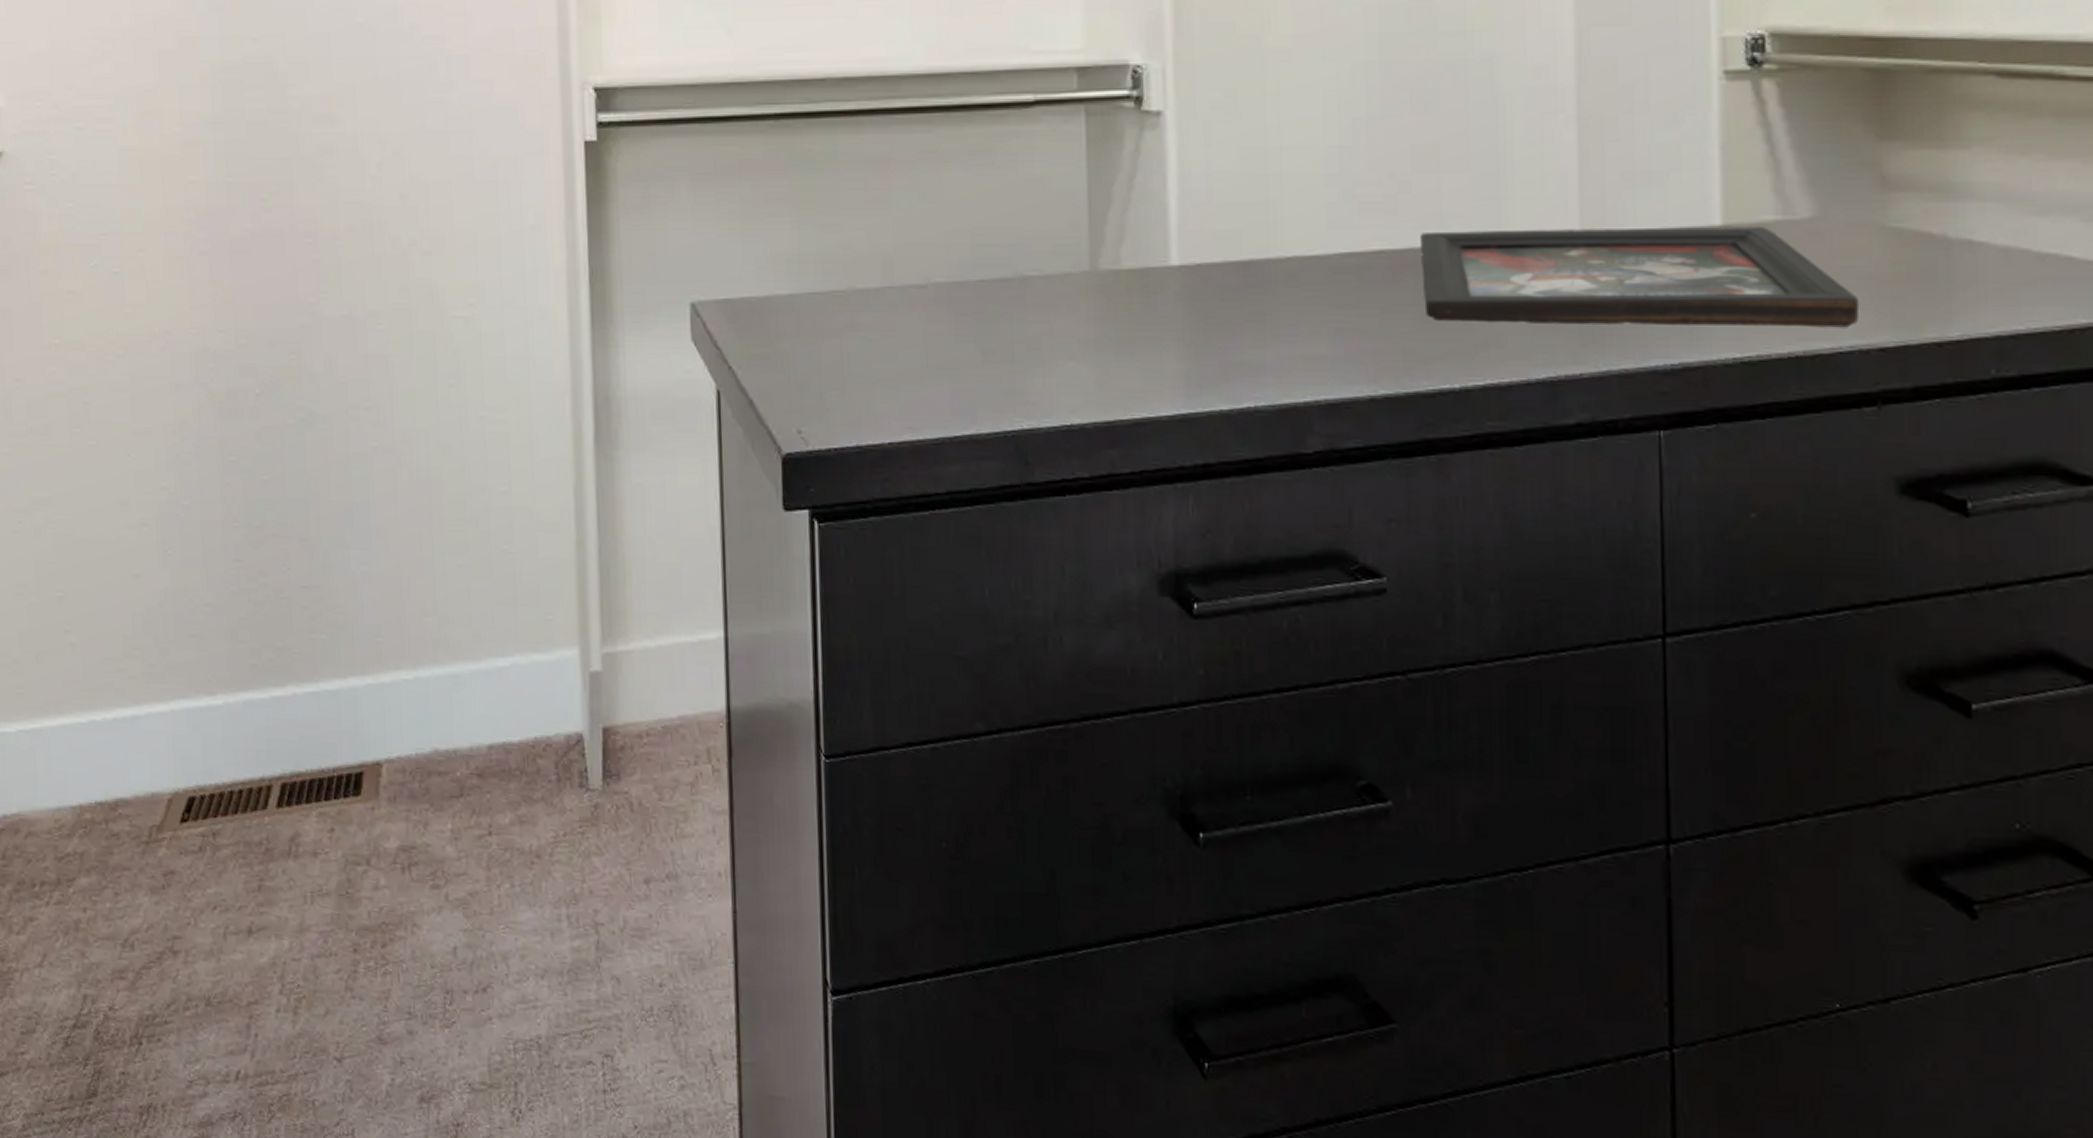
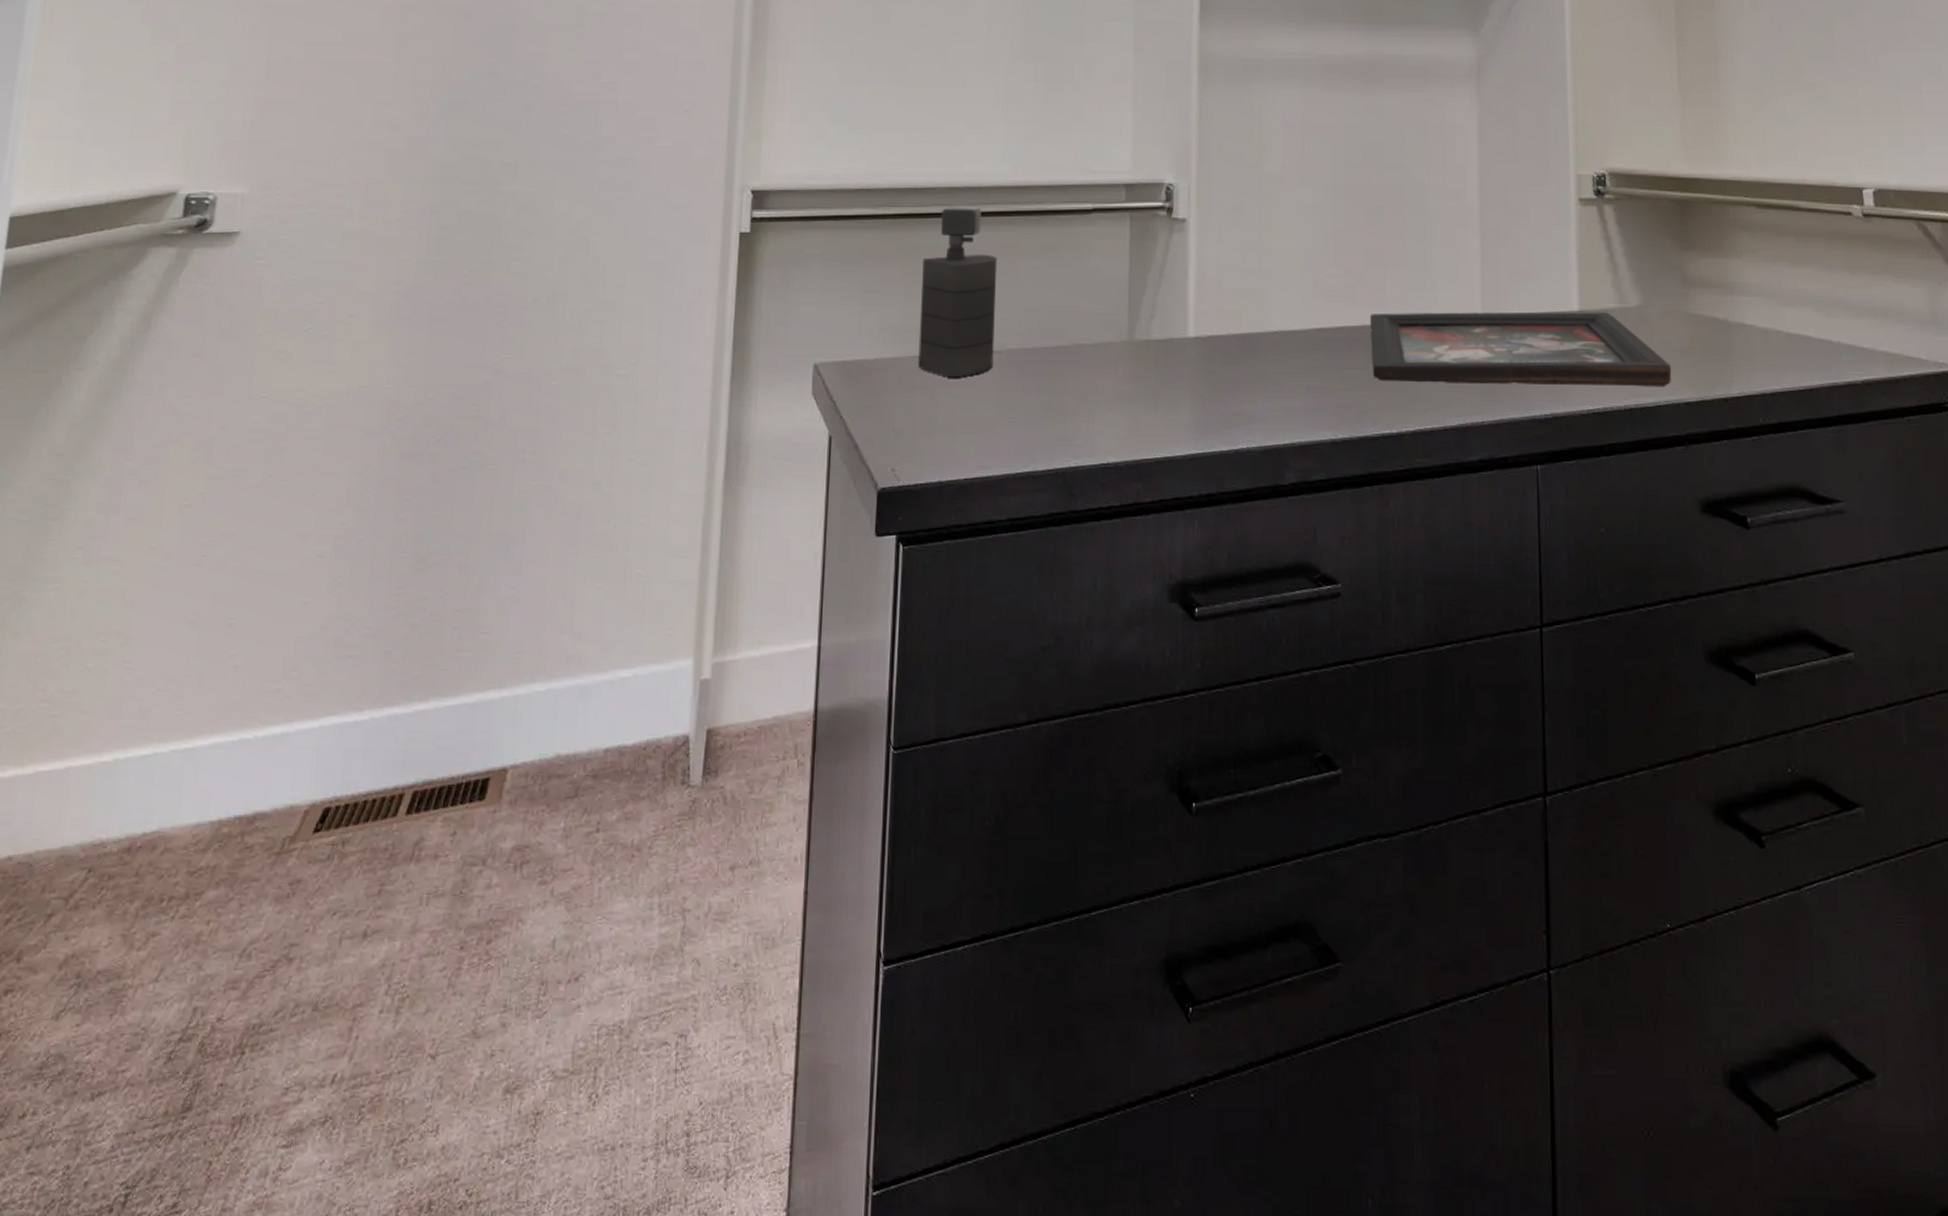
perfume bottle: none [815,102,916,319] -> present [918,207,998,378]

